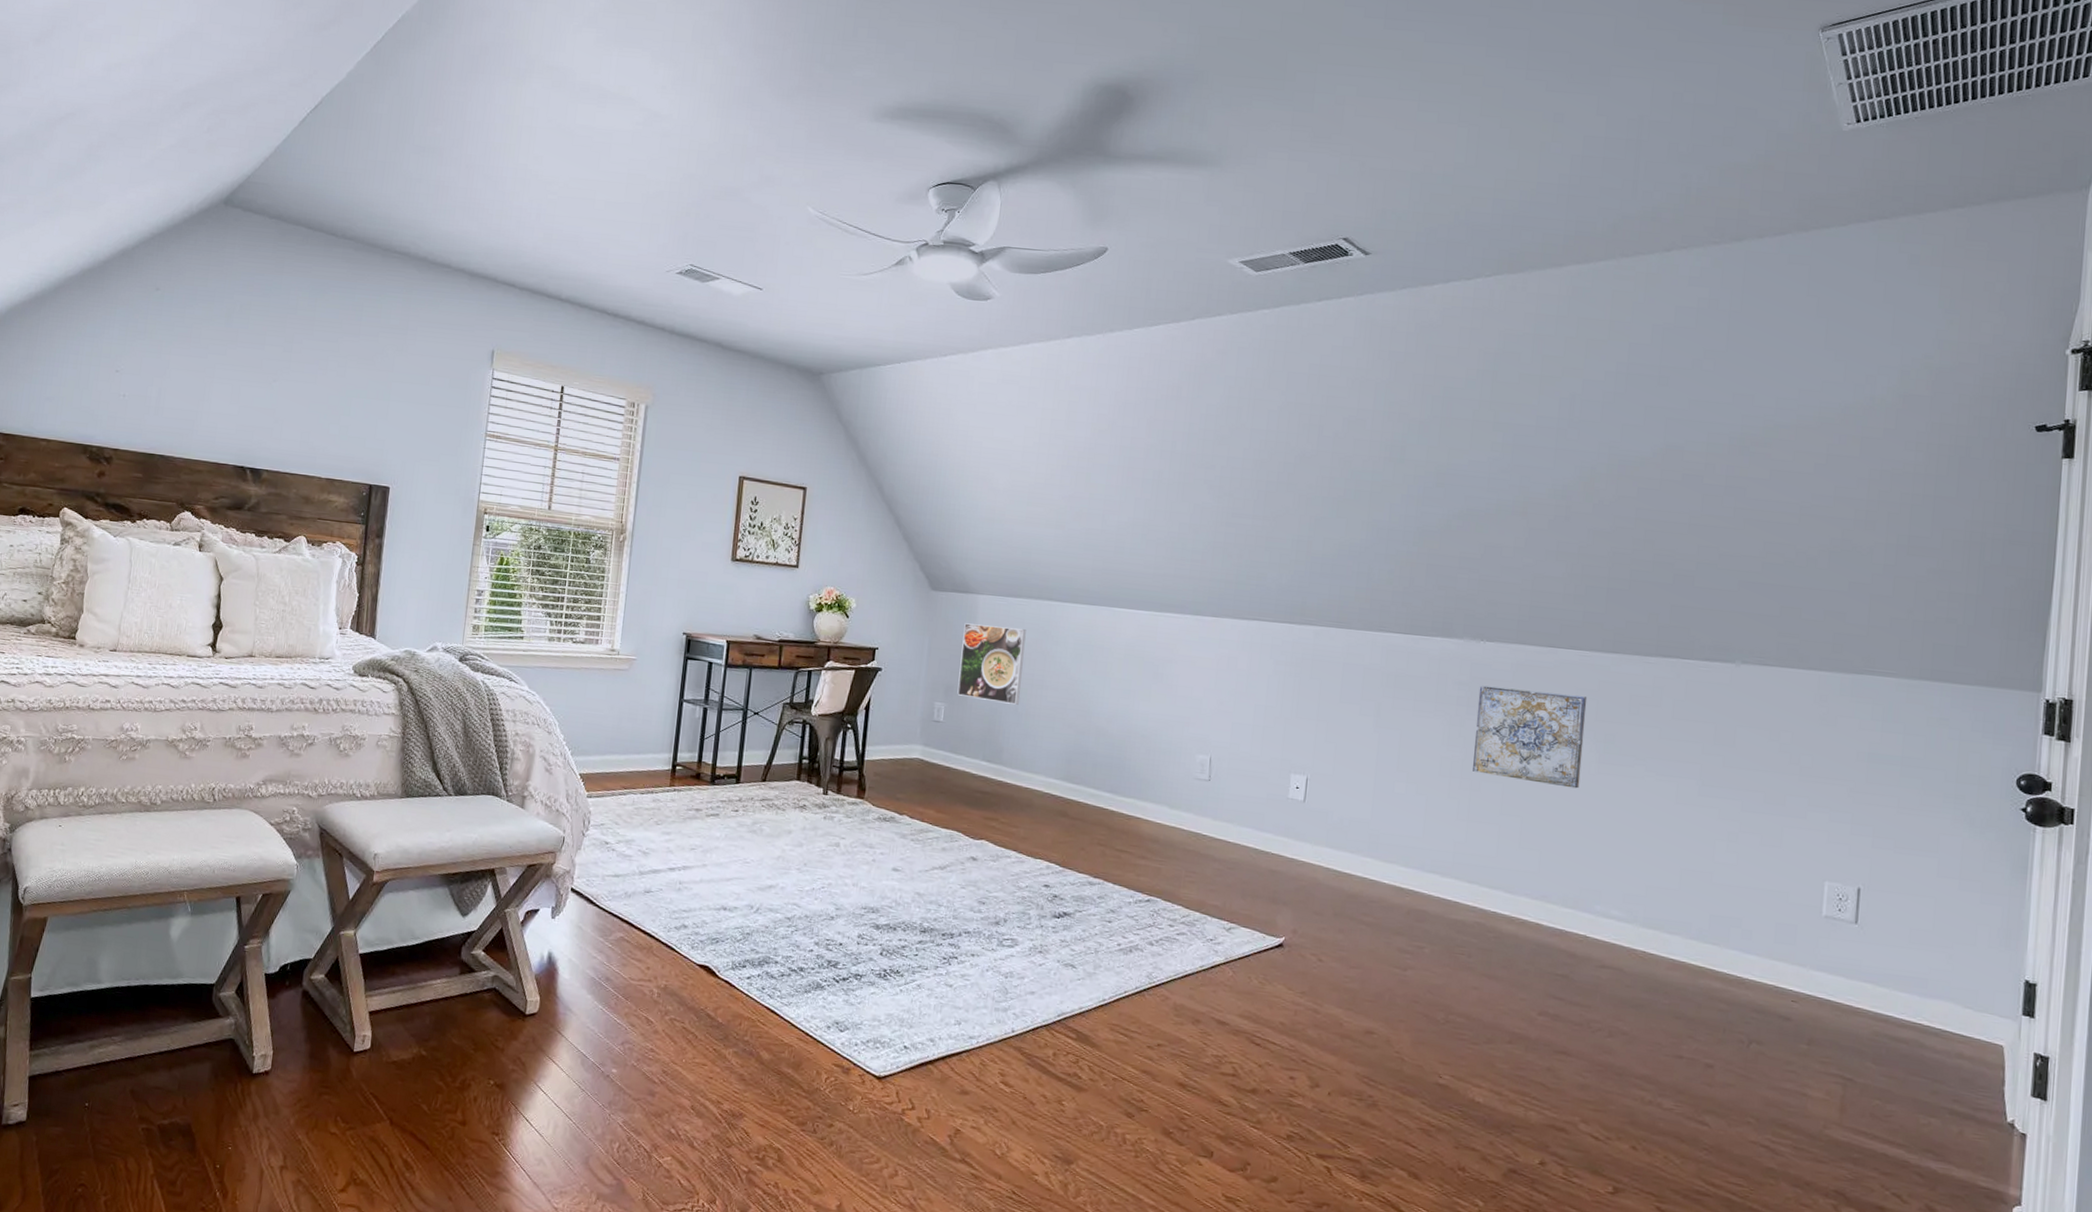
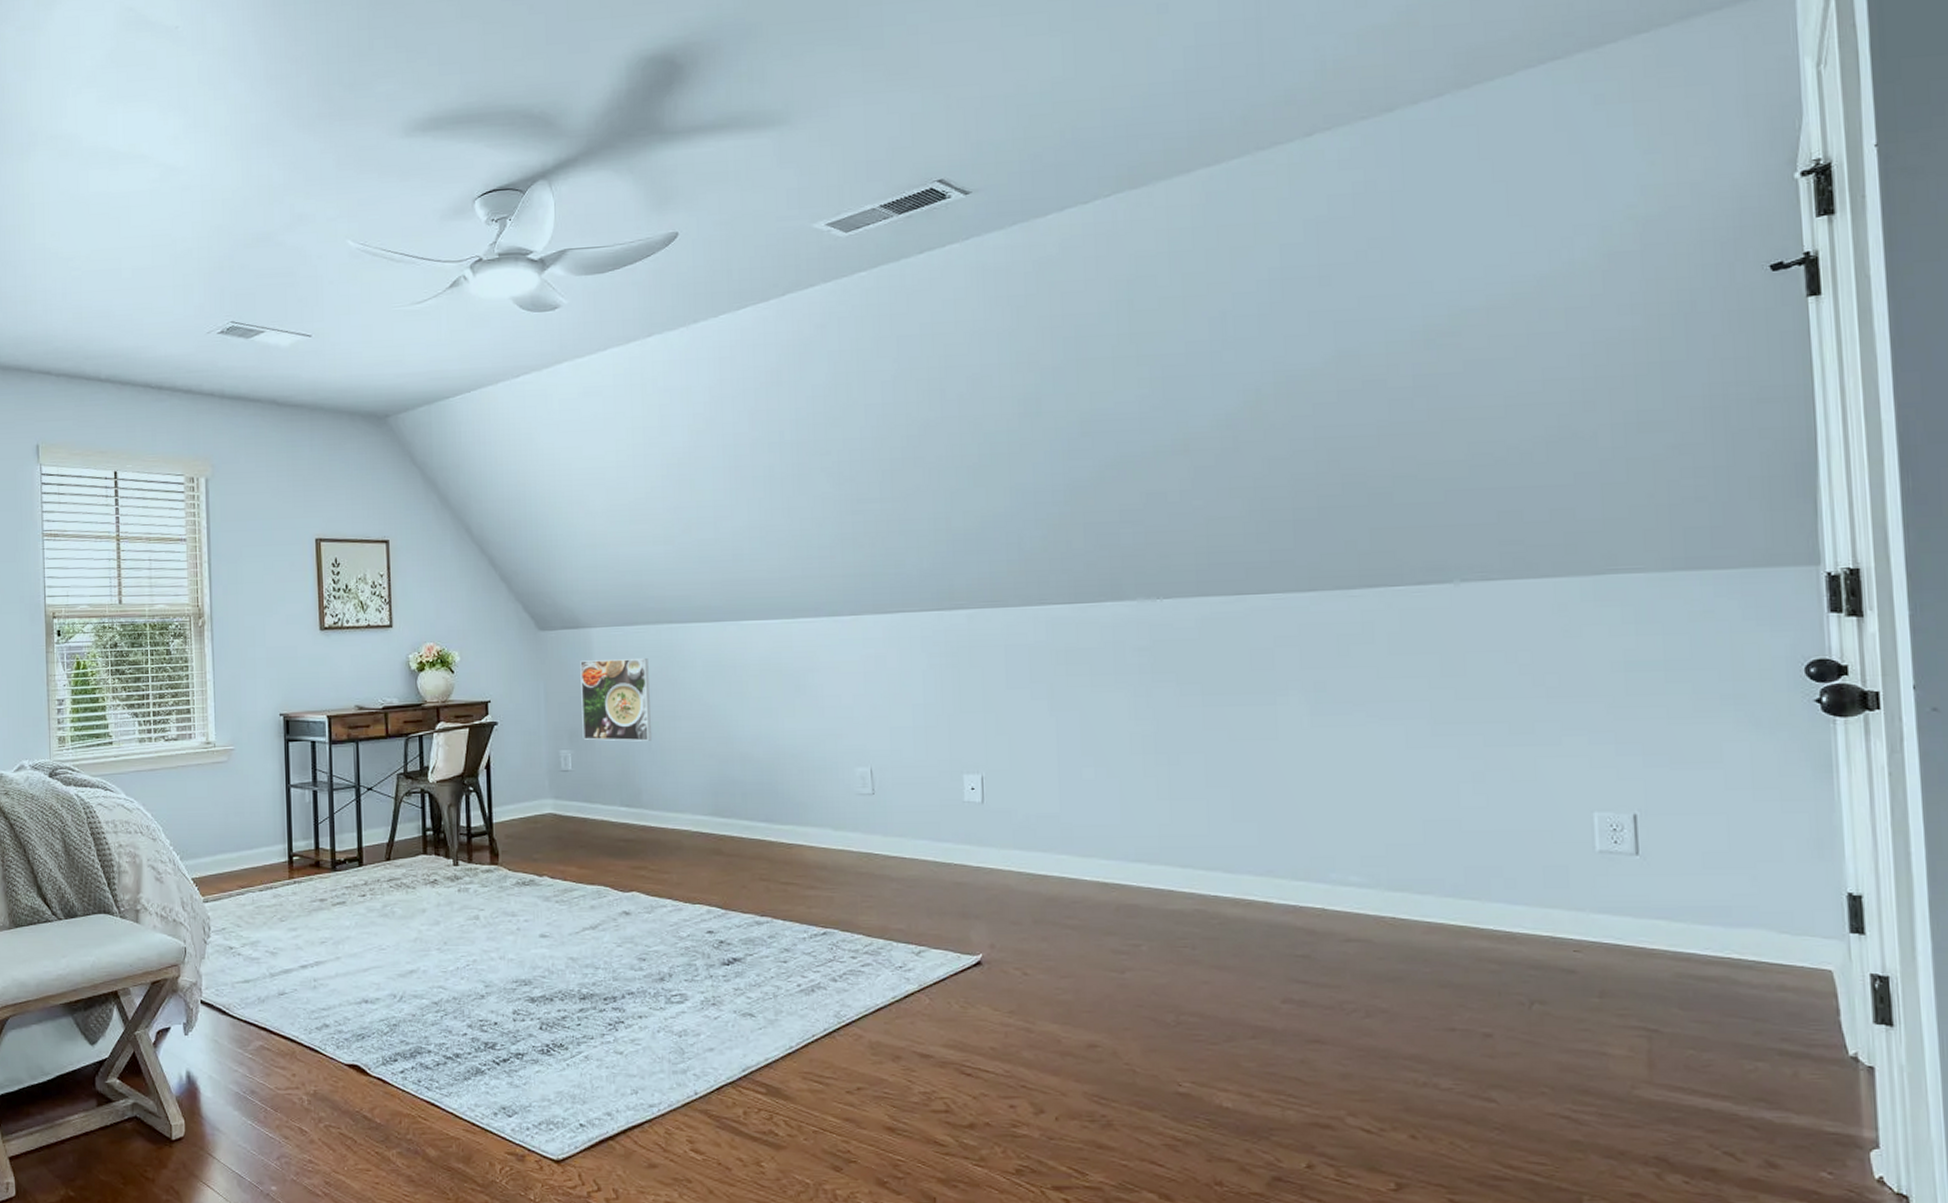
wall art: present [1473,685,1588,789] -> none [1162,644,1293,748]

